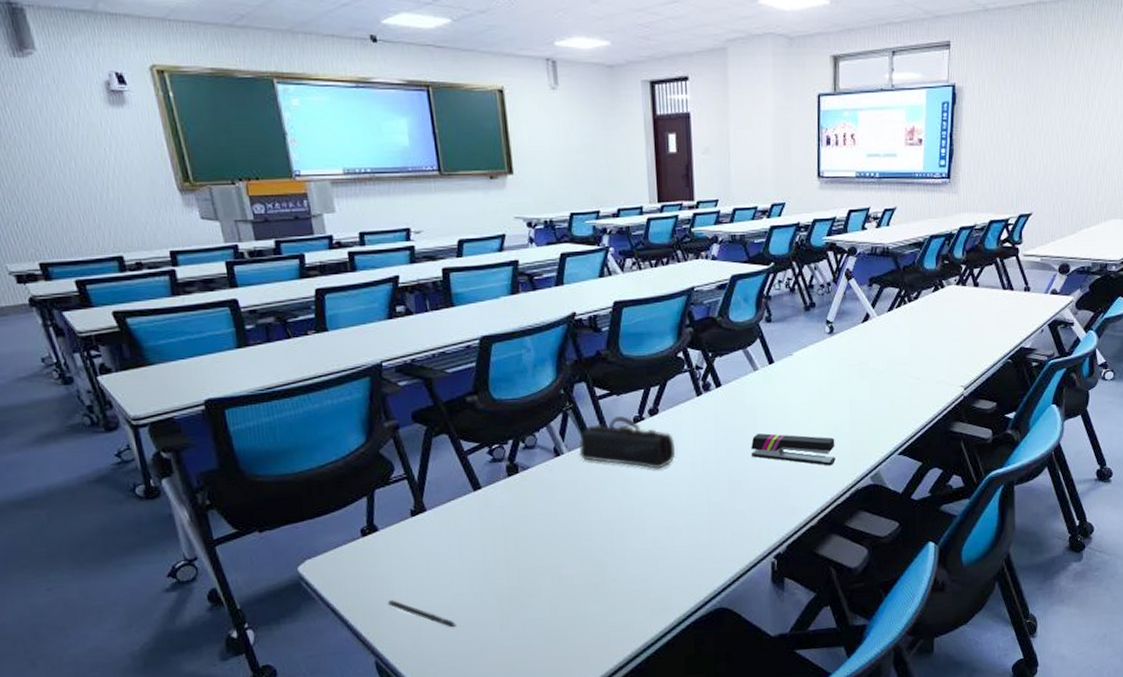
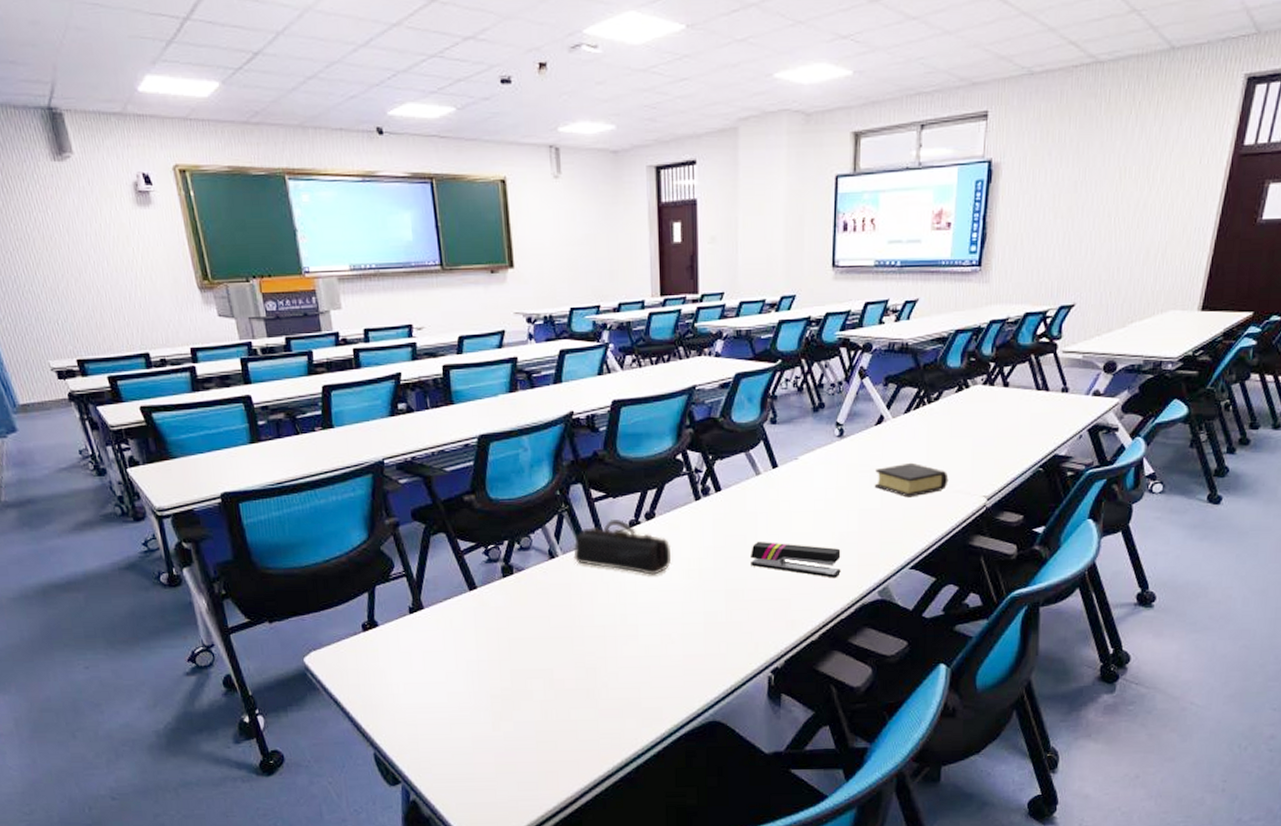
pen: present [387,600,456,628] -> none [385,695,451,725]
book: none [863,356,930,389] -> present [874,462,949,498]

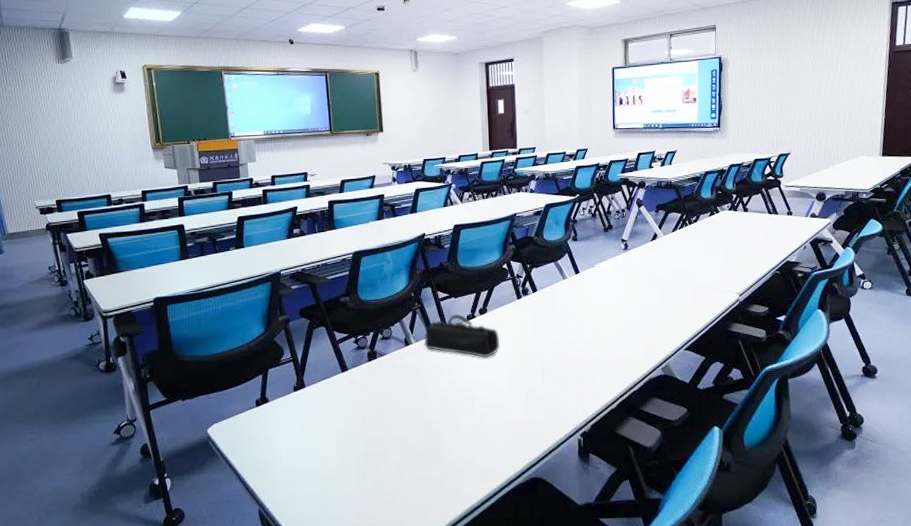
stapler: present [751,541,841,578] -> none [561,329,632,358]
book: present [874,462,949,498] -> none [653,268,709,295]

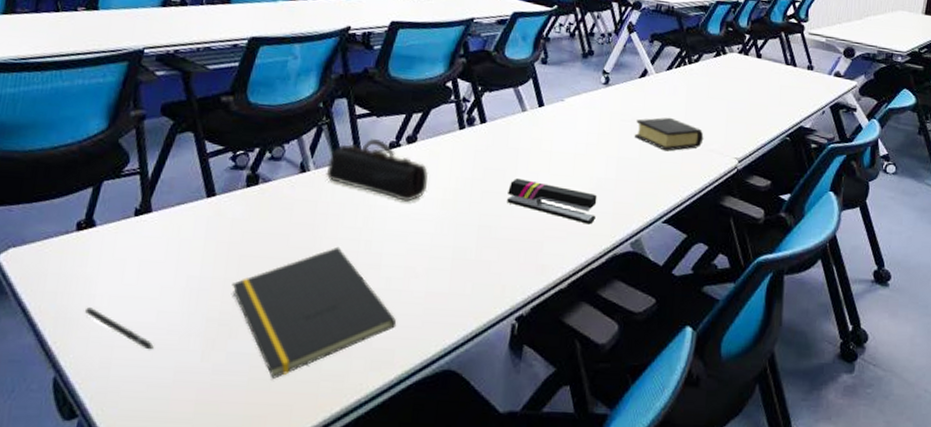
pen: none [271,459,323,485] -> present [84,307,154,350]
notepad: none [370,396,492,496] -> present [232,246,397,379]
stapler: none [561,329,632,358] -> present [507,177,598,225]
book: none [653,268,709,295] -> present [634,117,704,151]

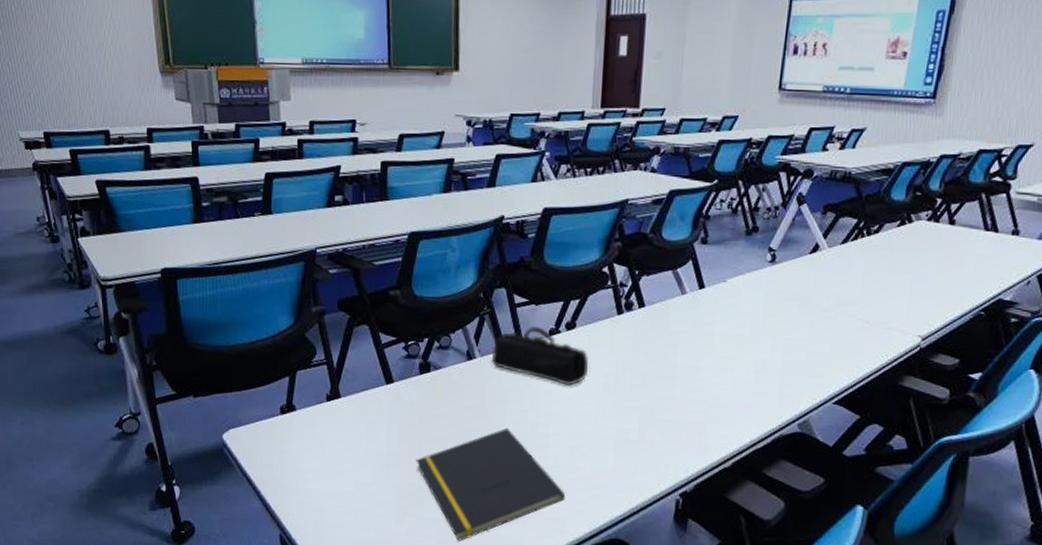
pen: present [84,307,154,350] -> none [296,478,356,515]
stapler: present [507,177,598,225] -> none [668,361,763,406]
book: present [634,117,704,151] -> none [803,294,883,331]

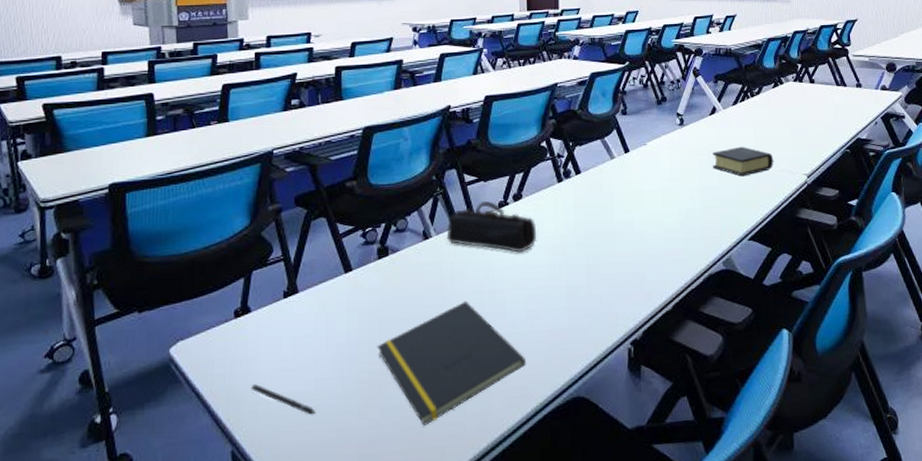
pen: none [296,478,356,515] -> present [250,384,316,415]
book: none [803,294,883,331] -> present [712,146,774,177]

